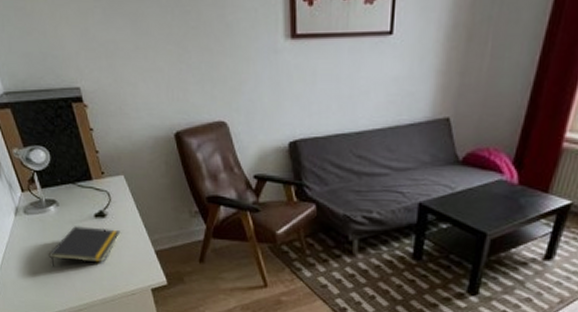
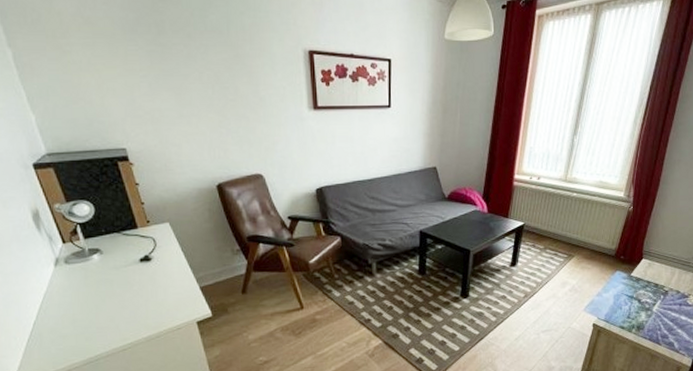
notepad: present [48,226,121,268] -> none [90,270,166,312]

